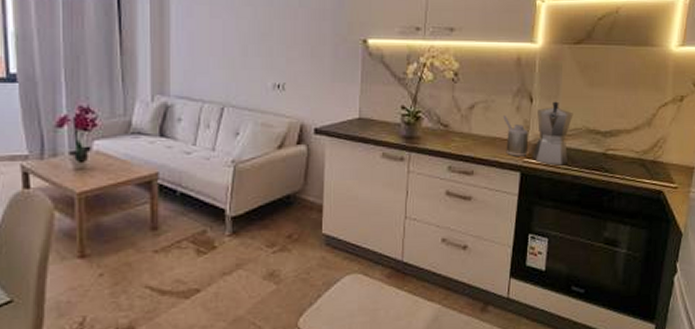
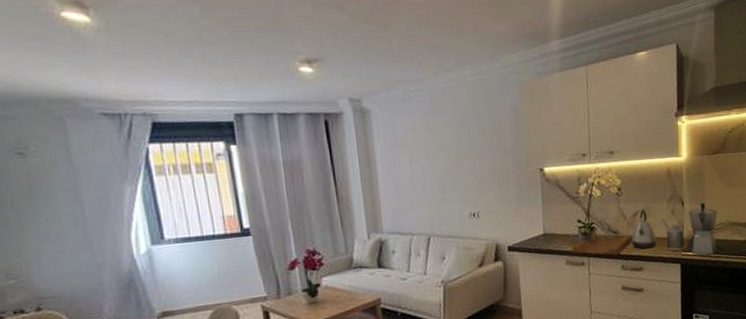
cutting board: none [391,125,466,153] -> present [572,234,633,256]
kettle: none [463,101,495,150] -> present [631,209,657,249]

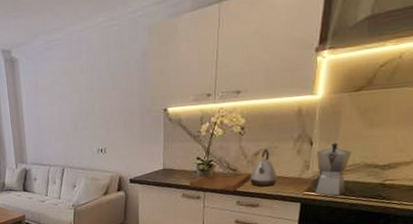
soap dispenser: present [662,219,685,252] -> none [285,158,309,191]

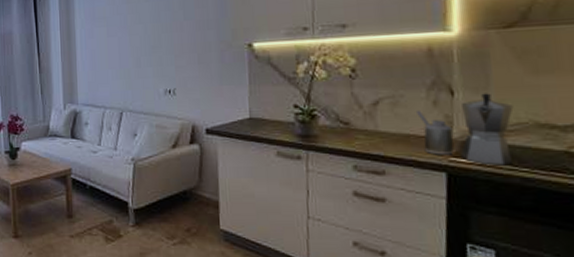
cutting board: present [189,171,252,192] -> none [285,123,371,152]
kettle: present [249,148,277,187] -> none [368,97,409,148]
soap dispenser: none [285,158,309,191] -> present [417,111,454,155]

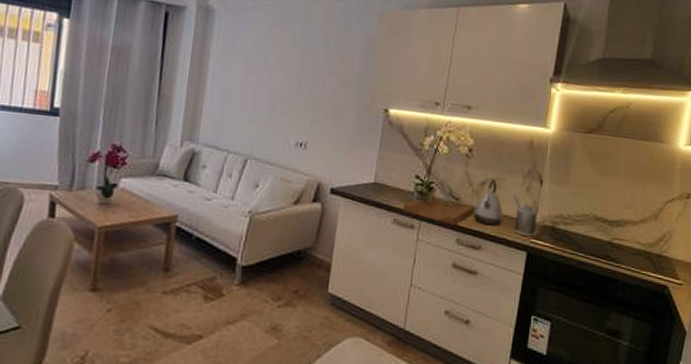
cutting board: none [285,123,371,152] -> present [403,196,476,226]
kettle: none [368,97,409,148] -> present [473,178,504,226]
moka pot: present [461,93,514,166] -> none [540,186,582,250]

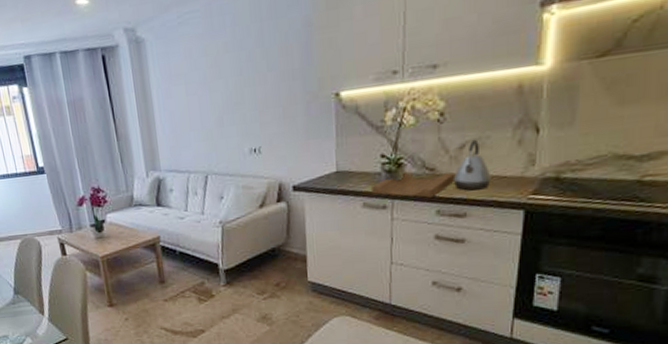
soap dispenser: present [513,195,538,237] -> none [502,151,535,194]

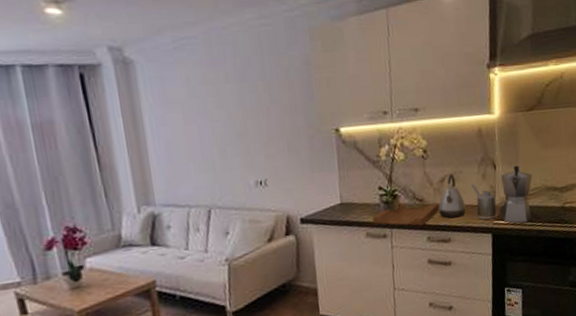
soap dispenser: none [502,151,535,194] -> present [472,184,497,220]
moka pot: none [540,128,595,201] -> present [501,165,533,225]

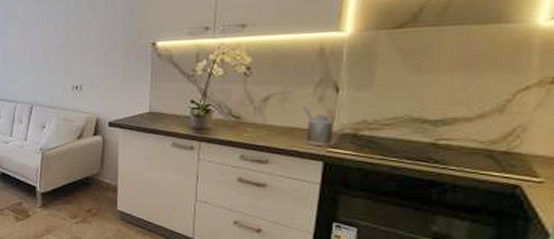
cutting board: present [372,202,440,226] -> none [181,117,259,143]
kettle: present [438,173,466,219] -> none [256,93,293,140]
moka pot: present [501,165,533,225] -> none [338,90,392,156]

